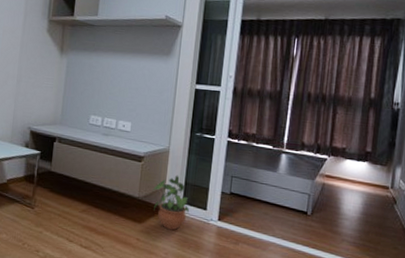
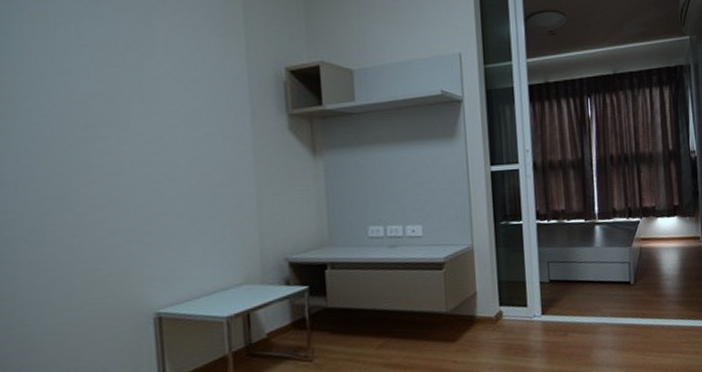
potted plant: present [152,175,190,230] -> none [461,275,509,341]

